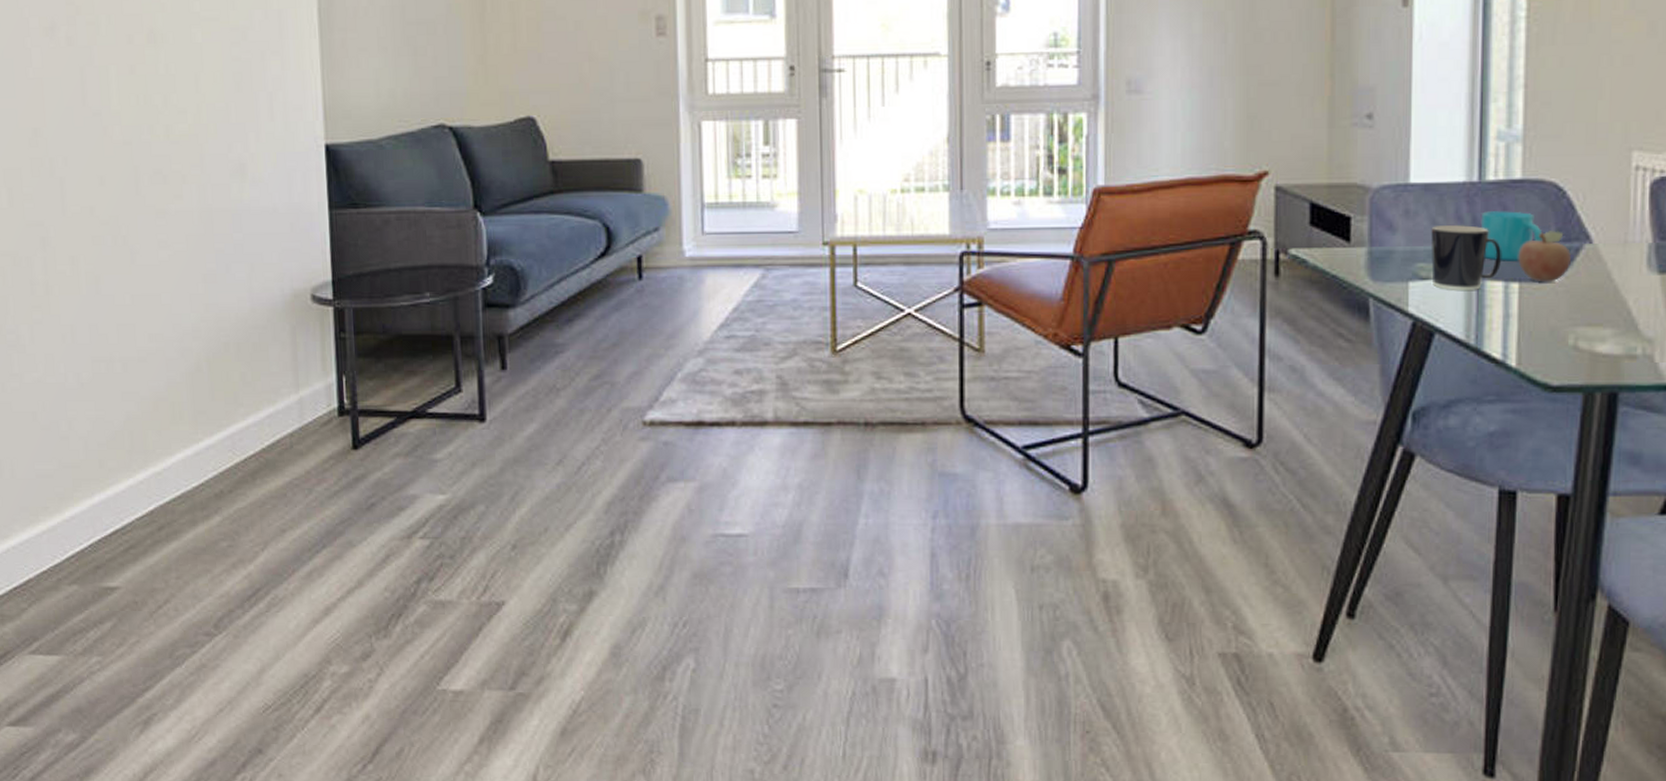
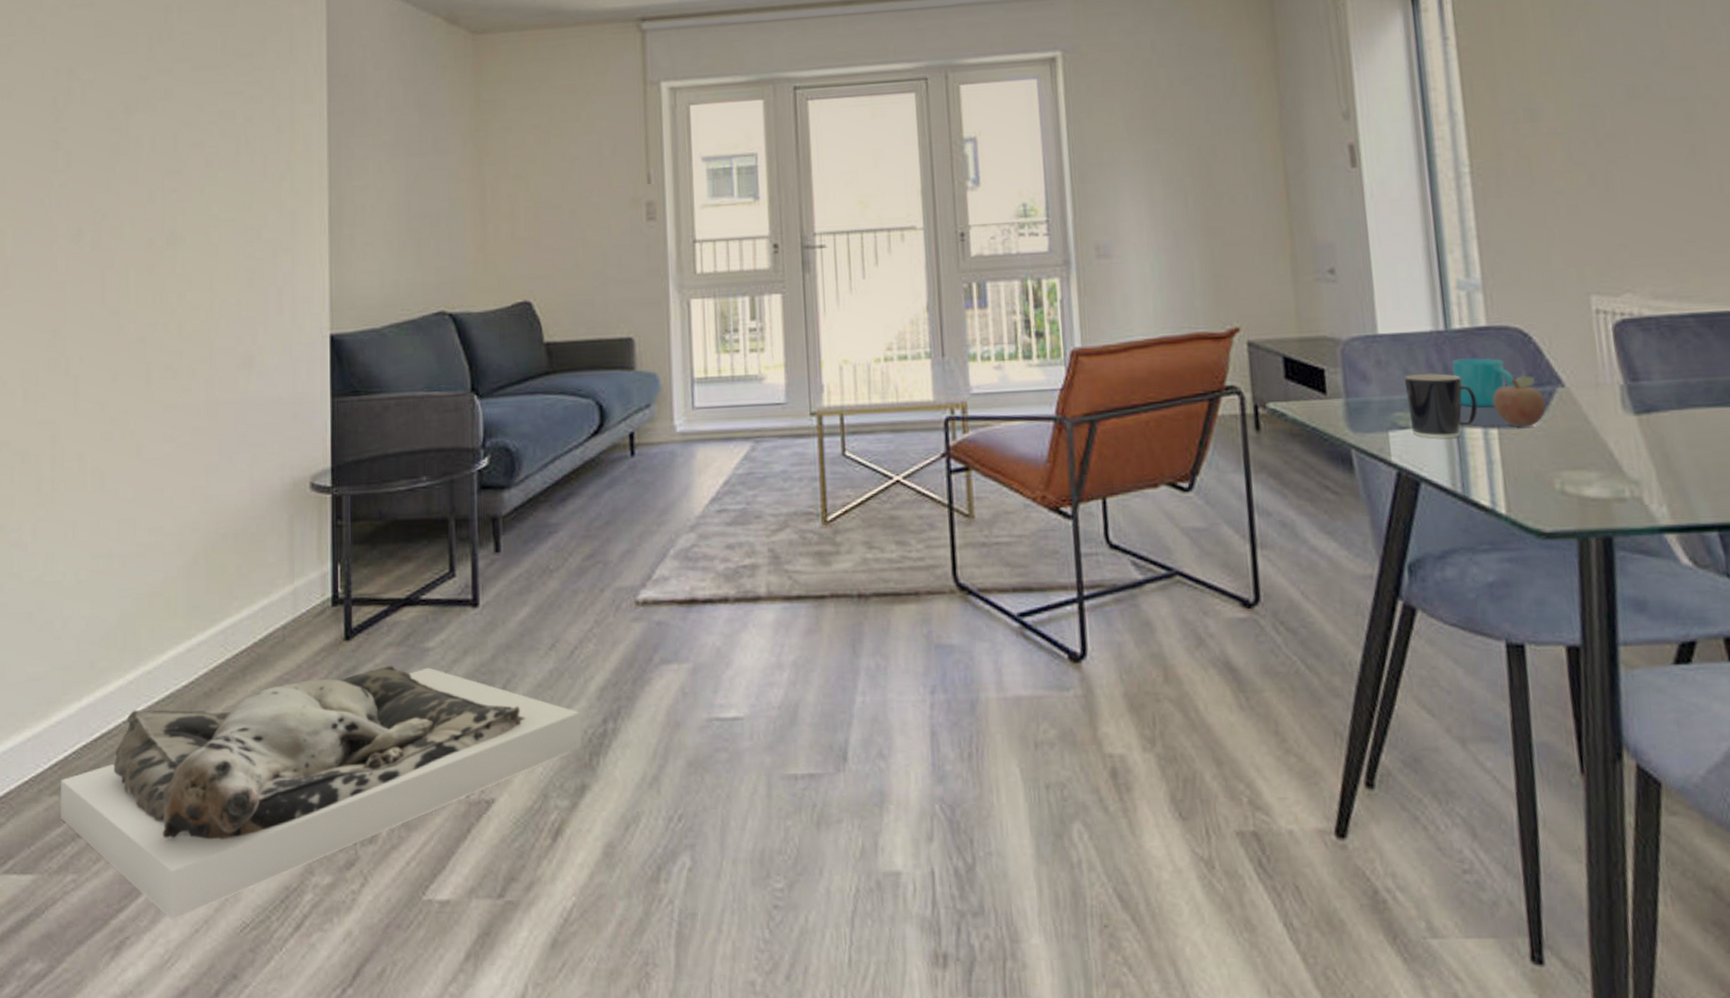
dog bed: none [79,474,590,701] -> present [61,665,582,921]

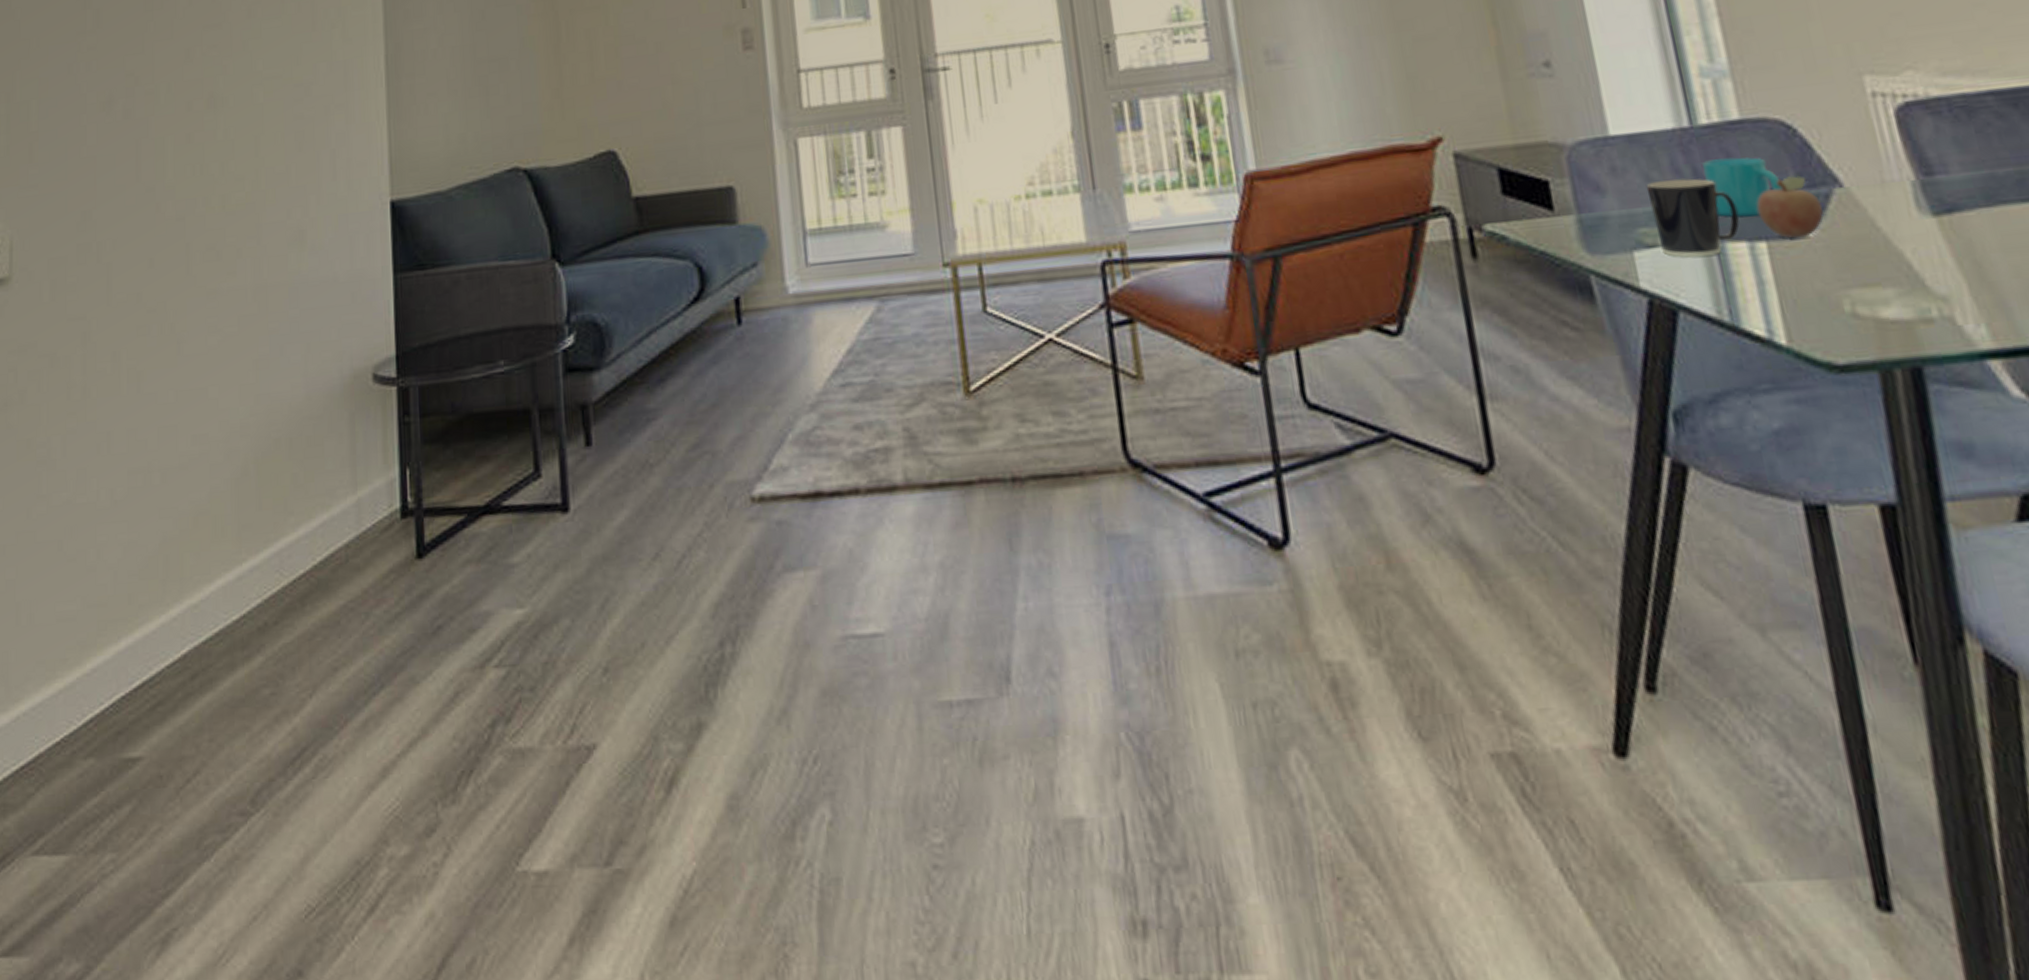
dog bed: present [61,665,582,921] -> none [97,585,696,907]

